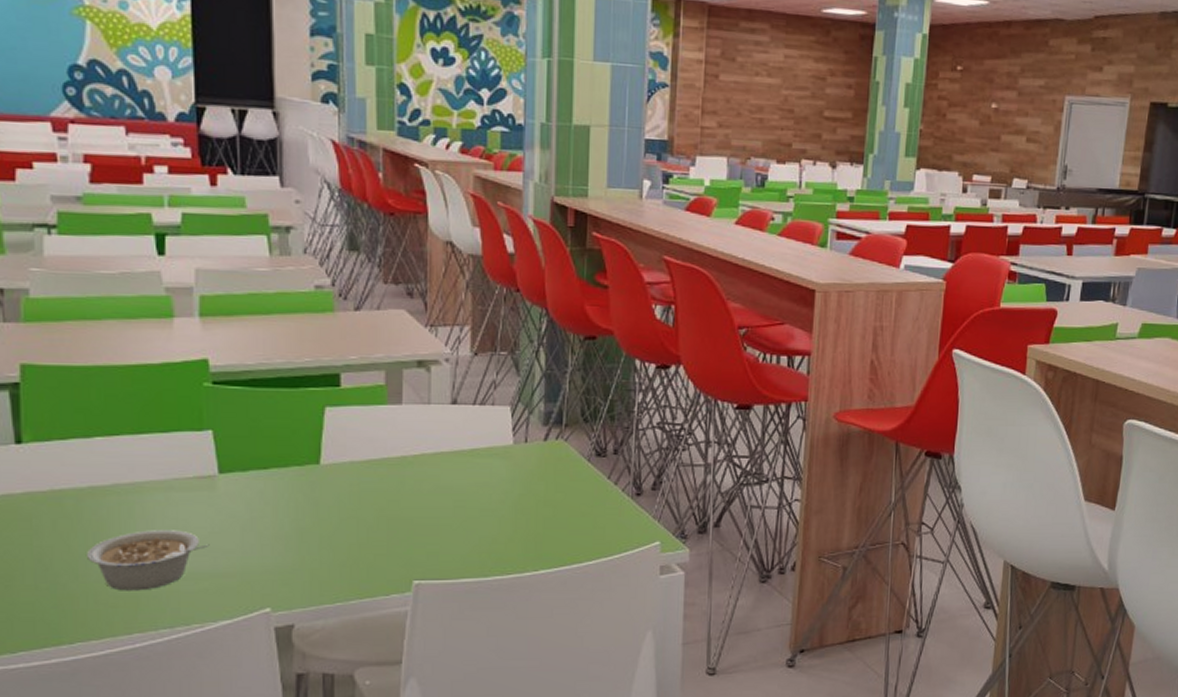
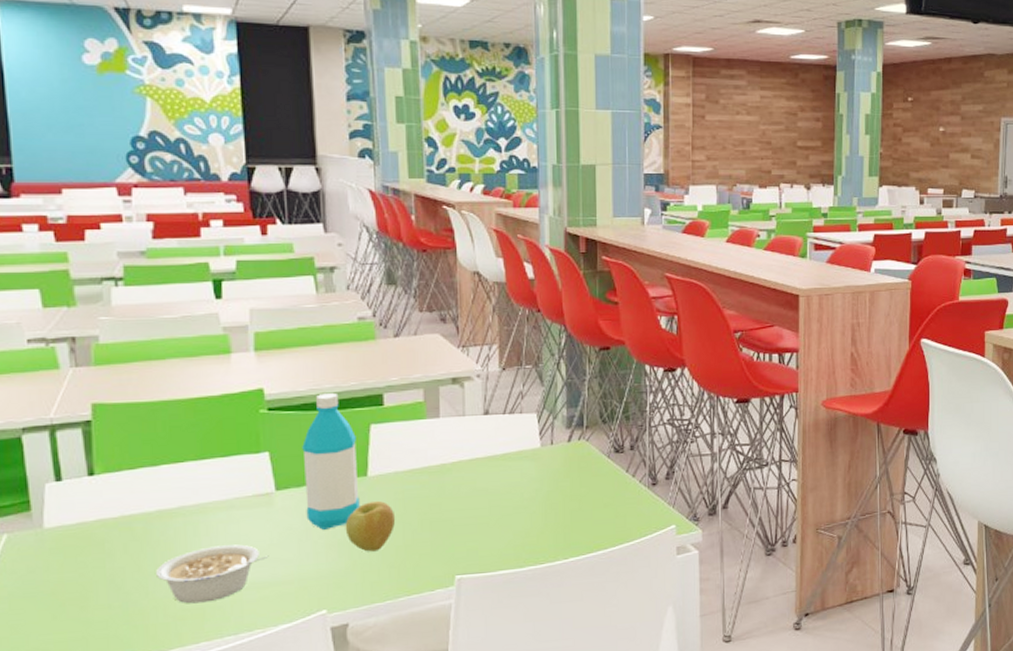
water bottle: none [249,369,310,520] -> present [302,393,360,530]
apple: none [293,492,350,548] -> present [345,500,396,552]

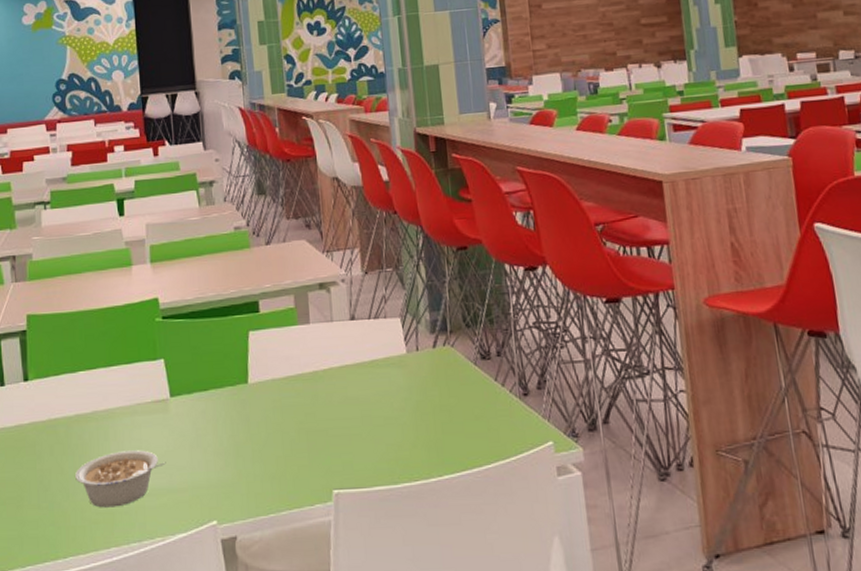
water bottle: present [302,393,360,530] -> none [191,301,243,437]
apple: present [345,500,396,552] -> none [230,408,275,462]

